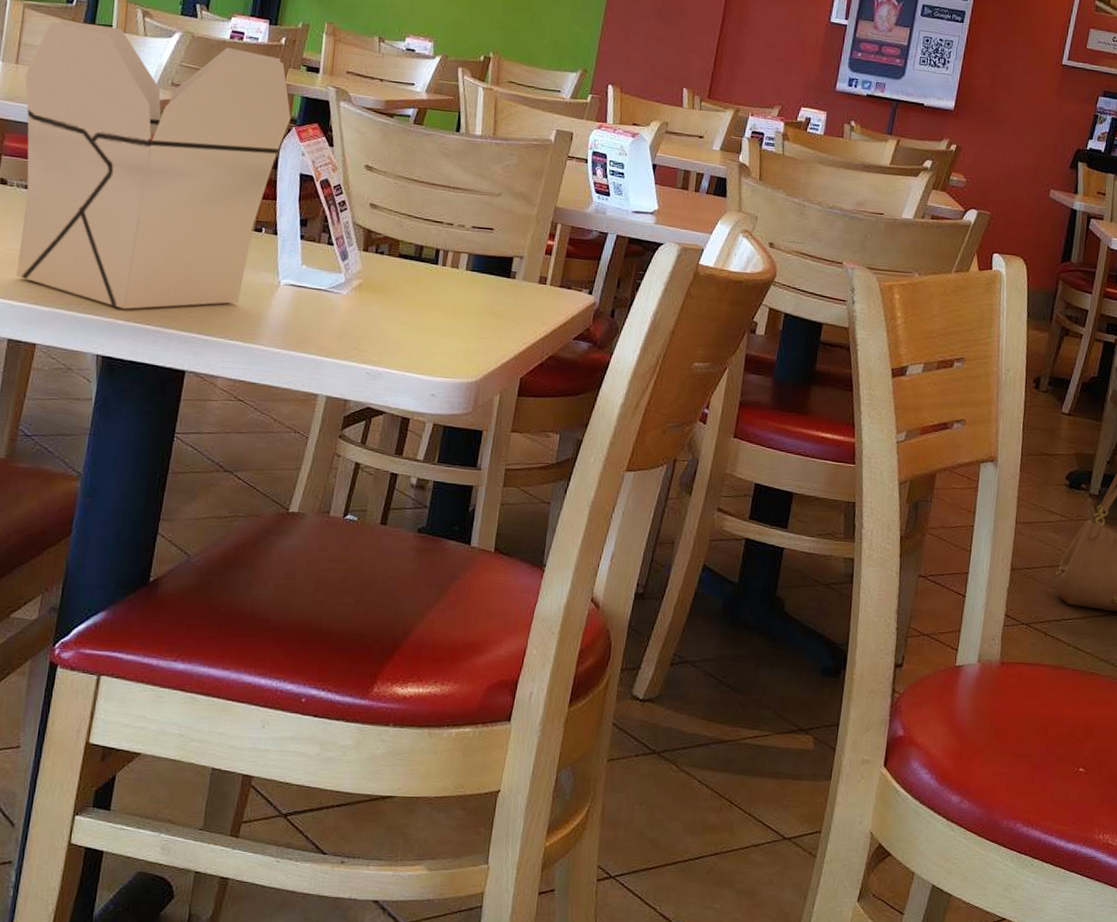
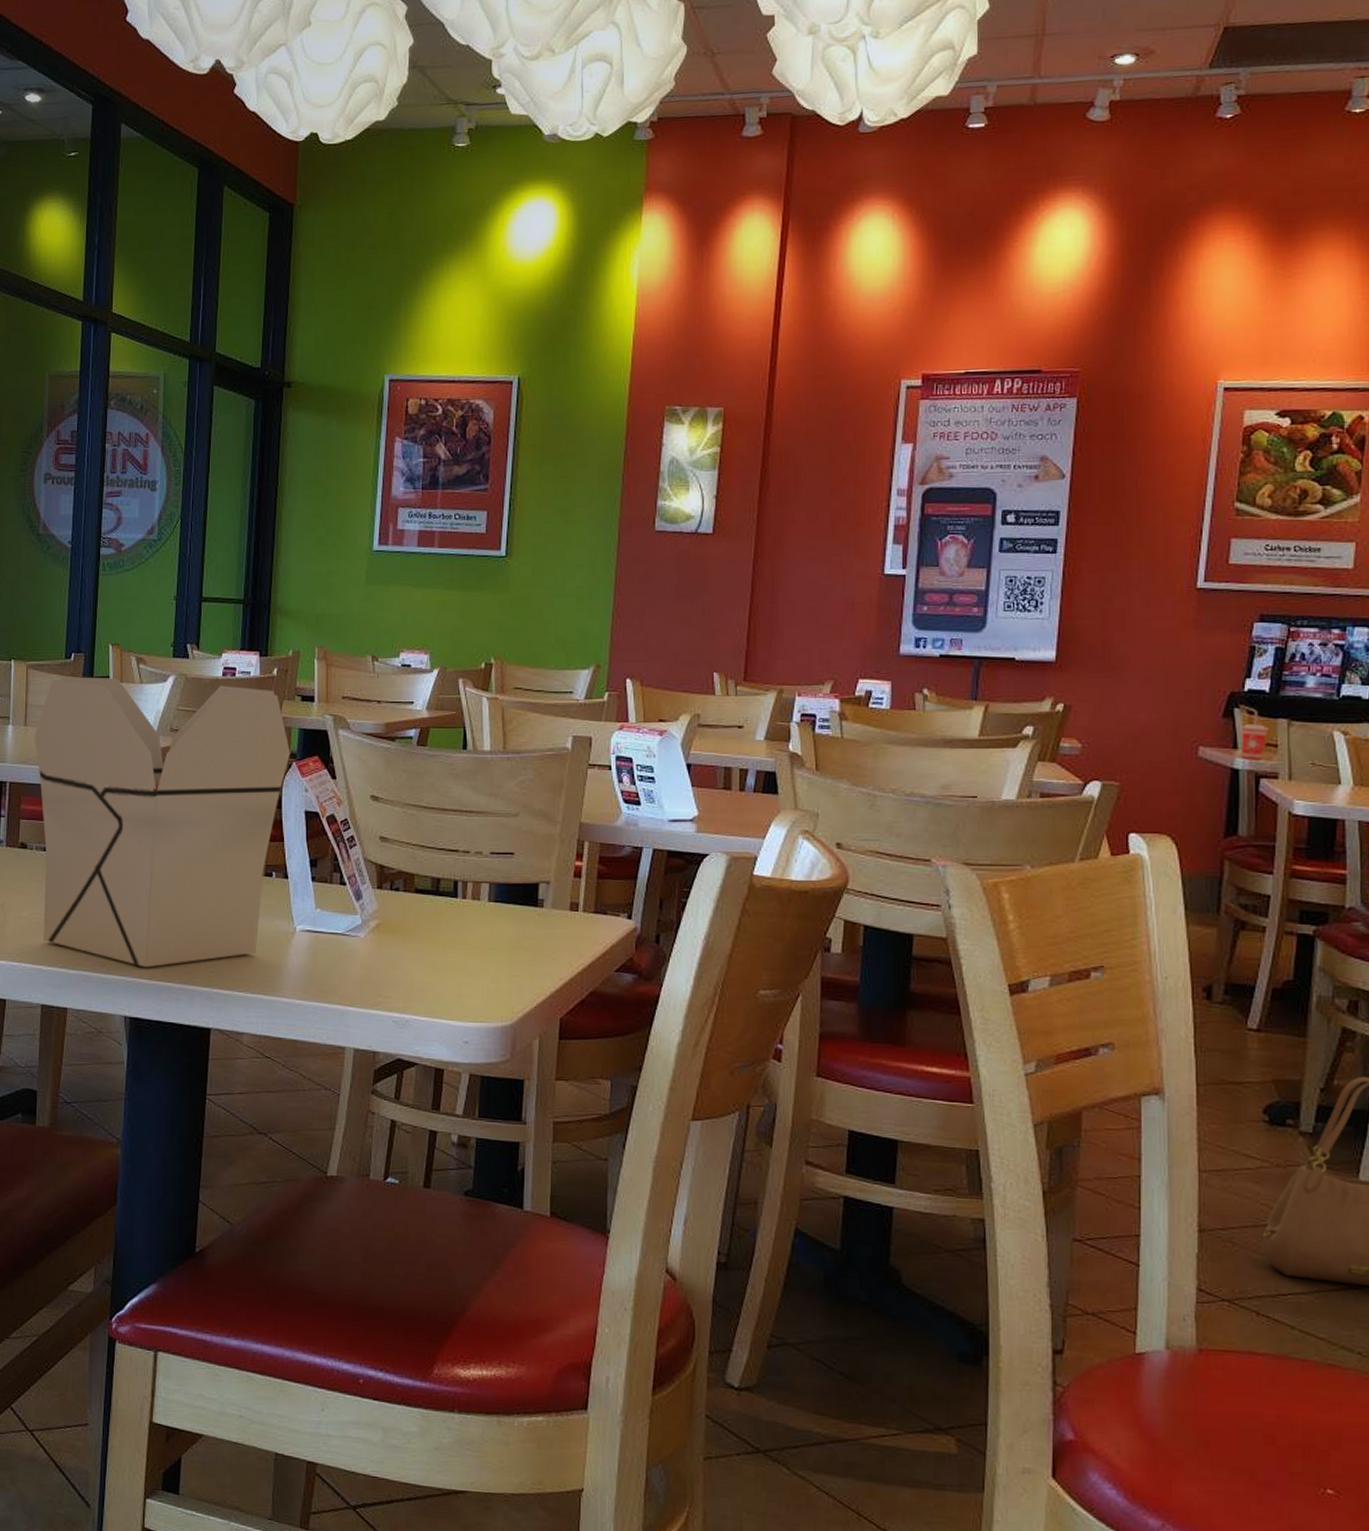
beverage cup: none [1080,160,1101,205] -> present [1238,705,1269,760]

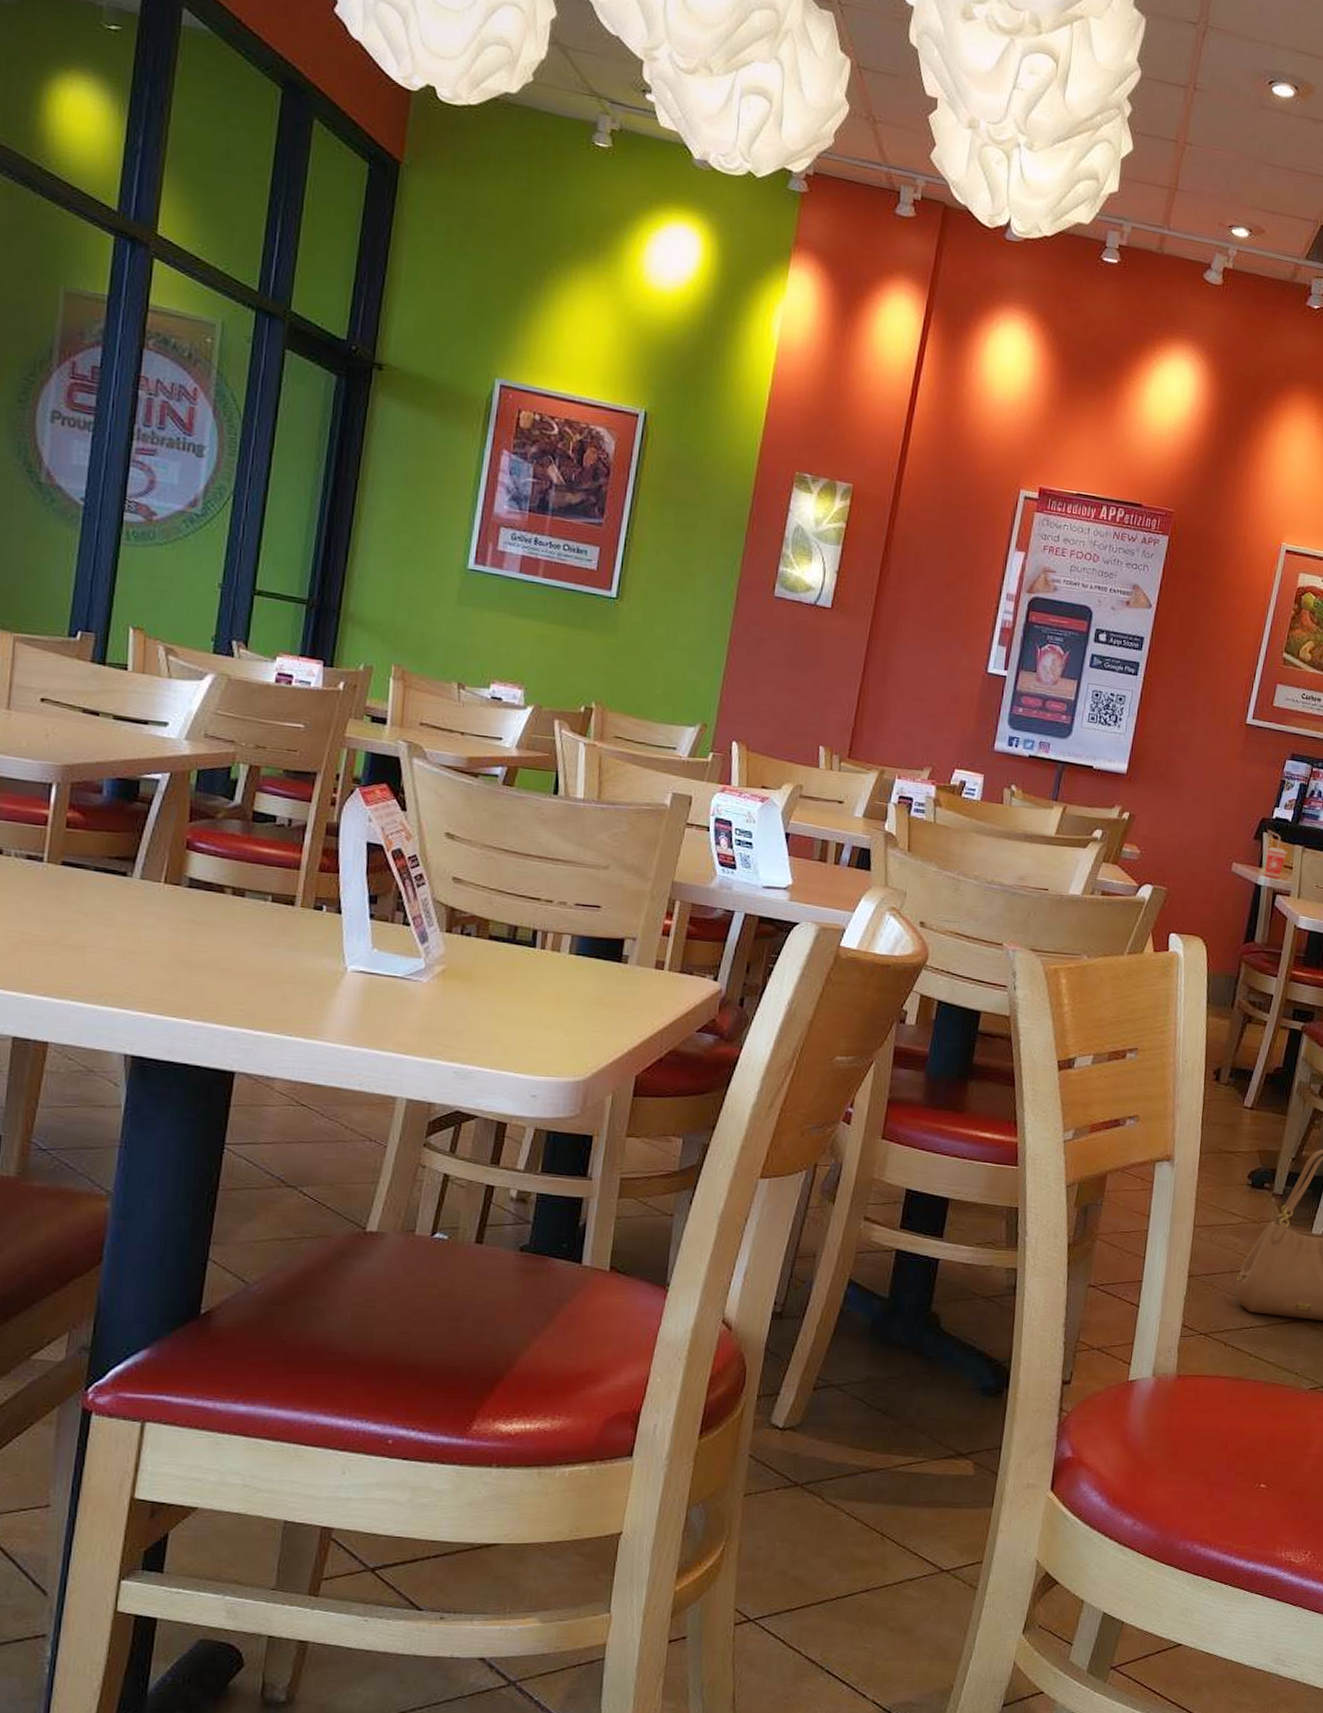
takeout container: present [34,676,290,968] -> none [19,656,354,1002]

